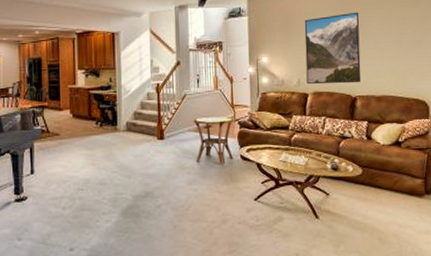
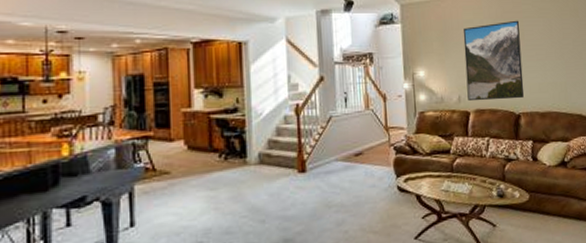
side table: present [194,117,234,164] -> none [342,142,389,198]

